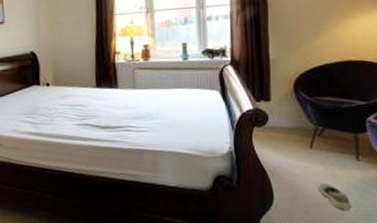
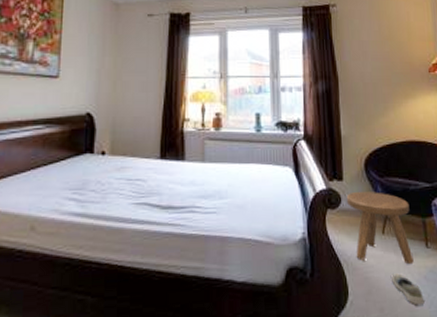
stool: none [273,110,342,175] -> present [346,191,414,265]

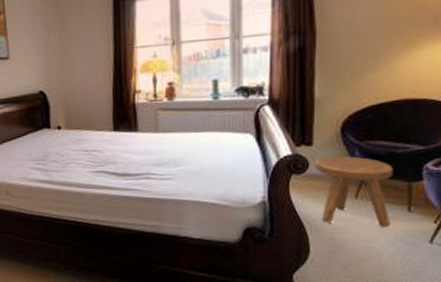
shoe: present [391,273,425,305] -> none [361,235,398,265]

